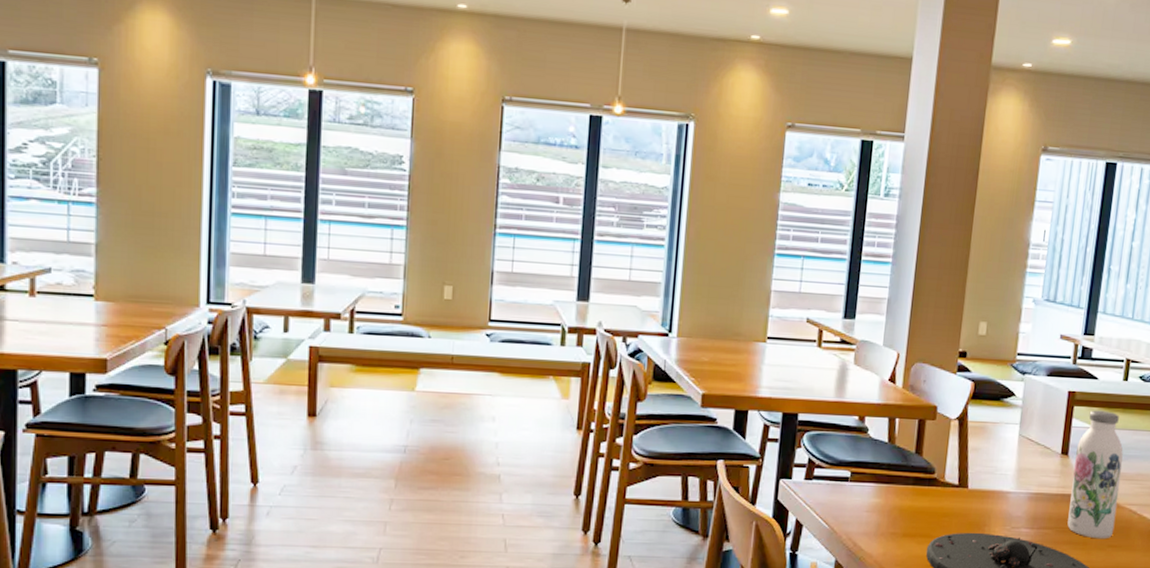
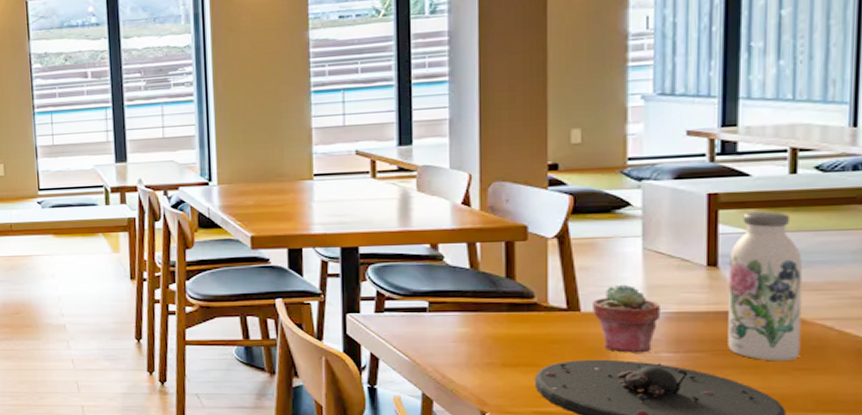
potted succulent: none [976,465,1026,528] -> present [591,284,662,353]

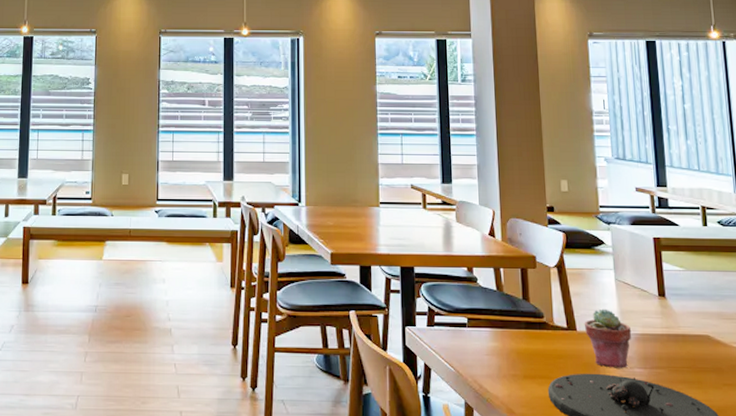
water bottle: present [728,211,803,362] -> none [672,254,726,378]

